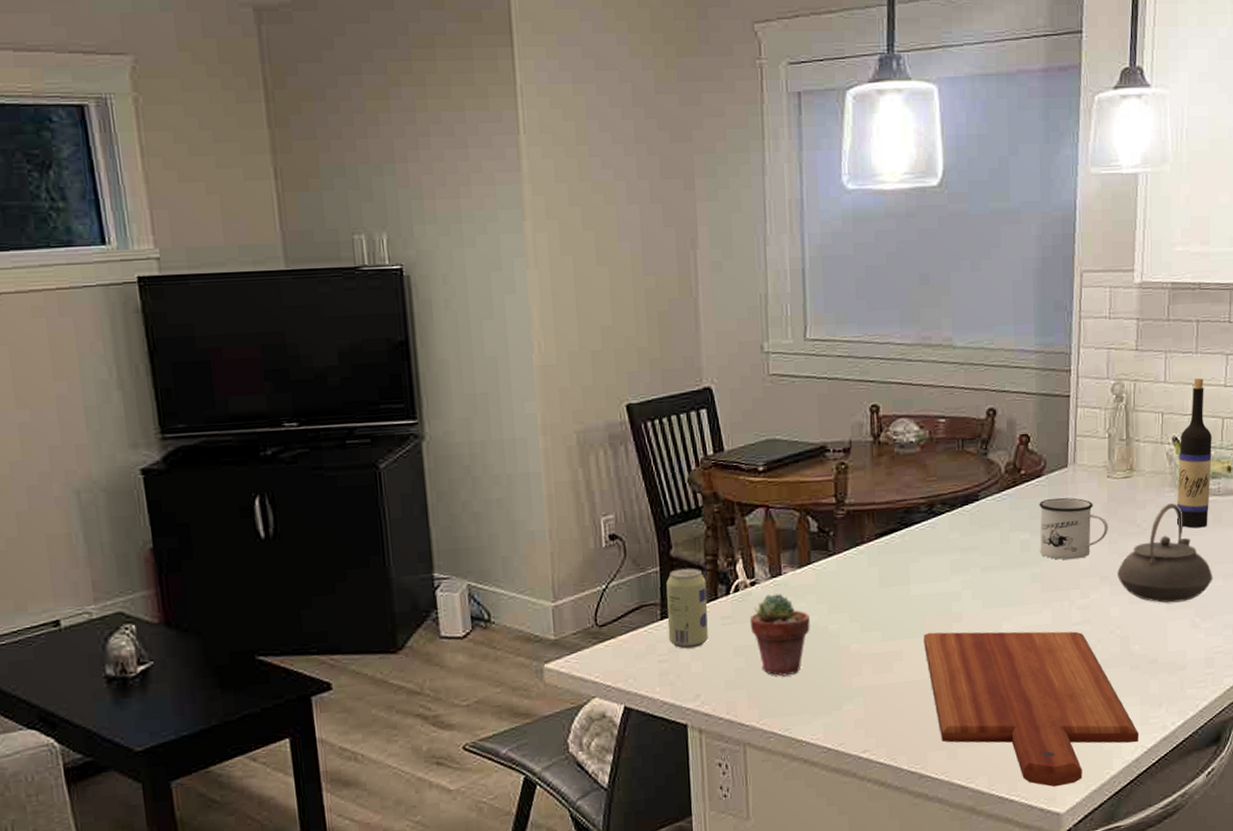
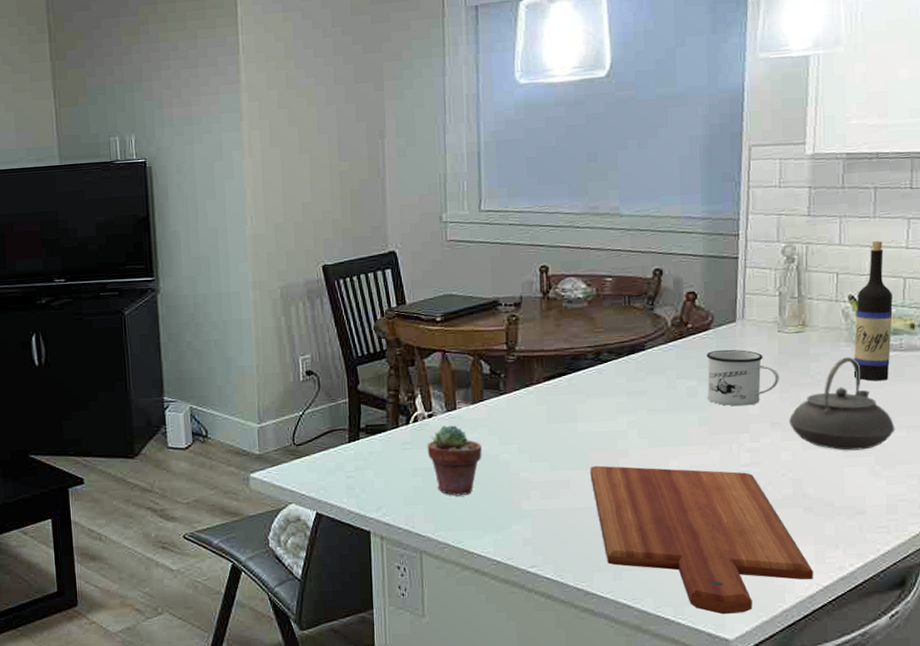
beverage can: present [666,567,708,649] -> none [354,400,390,468]

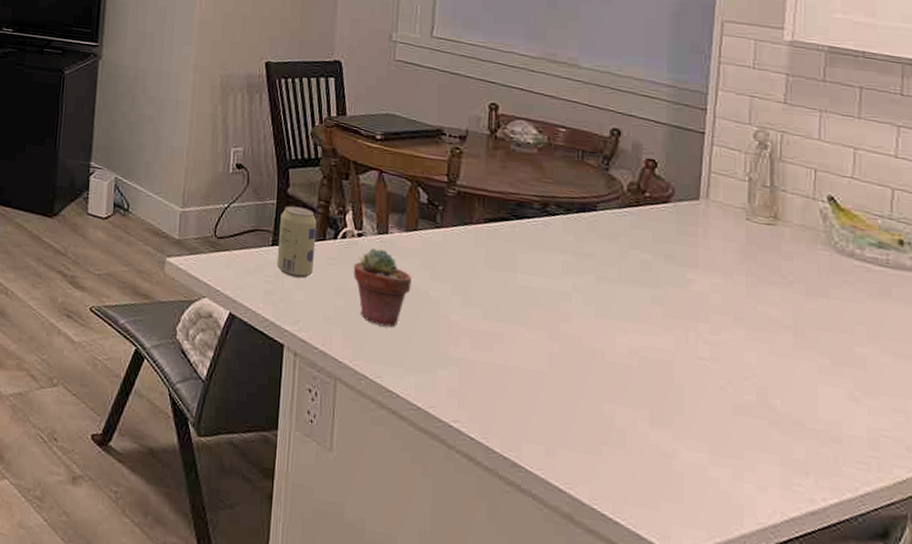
beverage can: none [354,400,390,468] -> present [276,205,317,279]
cutting board: present [590,465,814,615] -> none [527,324,779,528]
mug: present [706,349,779,407] -> none [663,226,745,294]
teapot: present [789,357,895,451] -> none [755,262,879,370]
wine bottle: present [853,241,893,382] -> none [831,143,878,297]

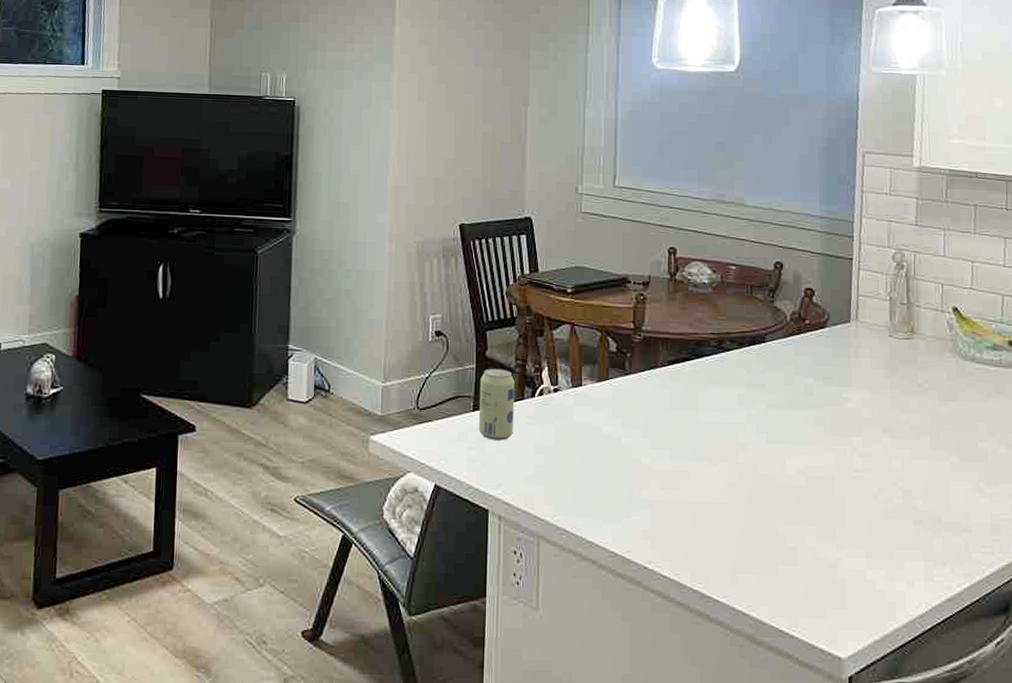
potted succulent: present [353,248,412,327] -> none [551,402,605,479]

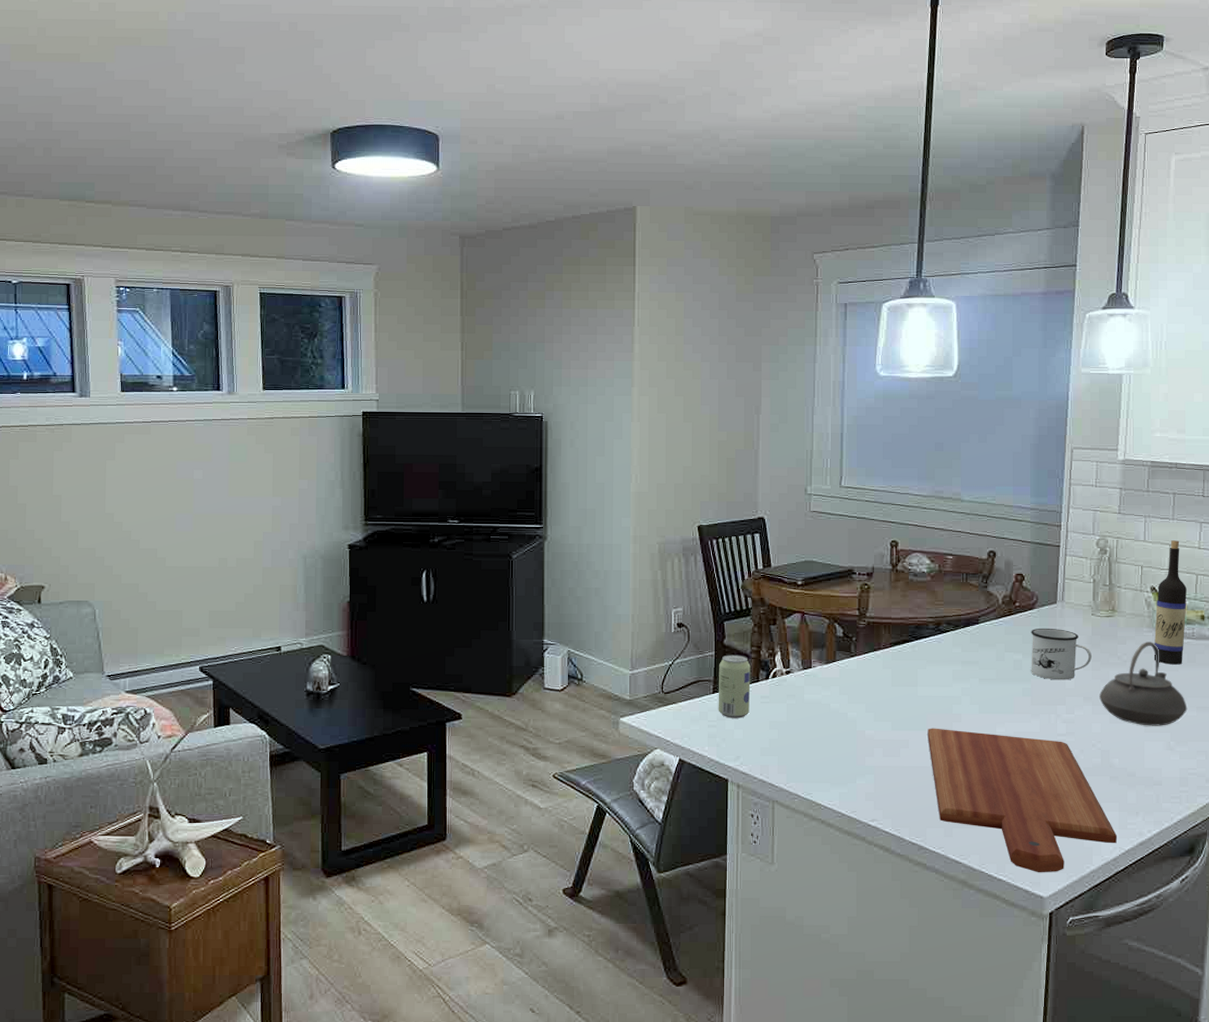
cutting board: none [710,458,924,630] -> present [927,728,1118,873]
mug: none [822,349,890,409] -> present [1031,628,1092,680]
teapot: none [899,368,997,464] -> present [1099,642,1188,726]
wine bottle: none [958,257,993,396] -> present [1154,540,1187,665]

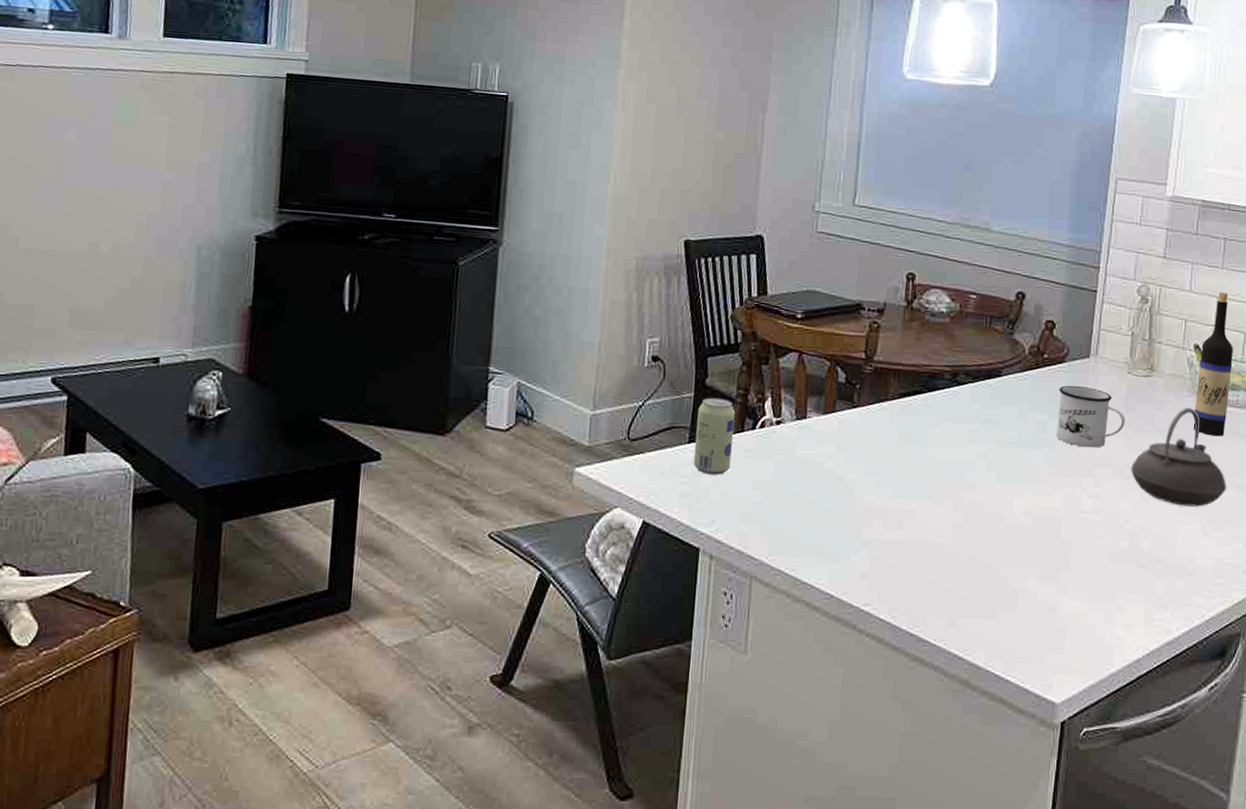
cutting board: present [927,728,1118,873] -> none [935,497,1142,675]

